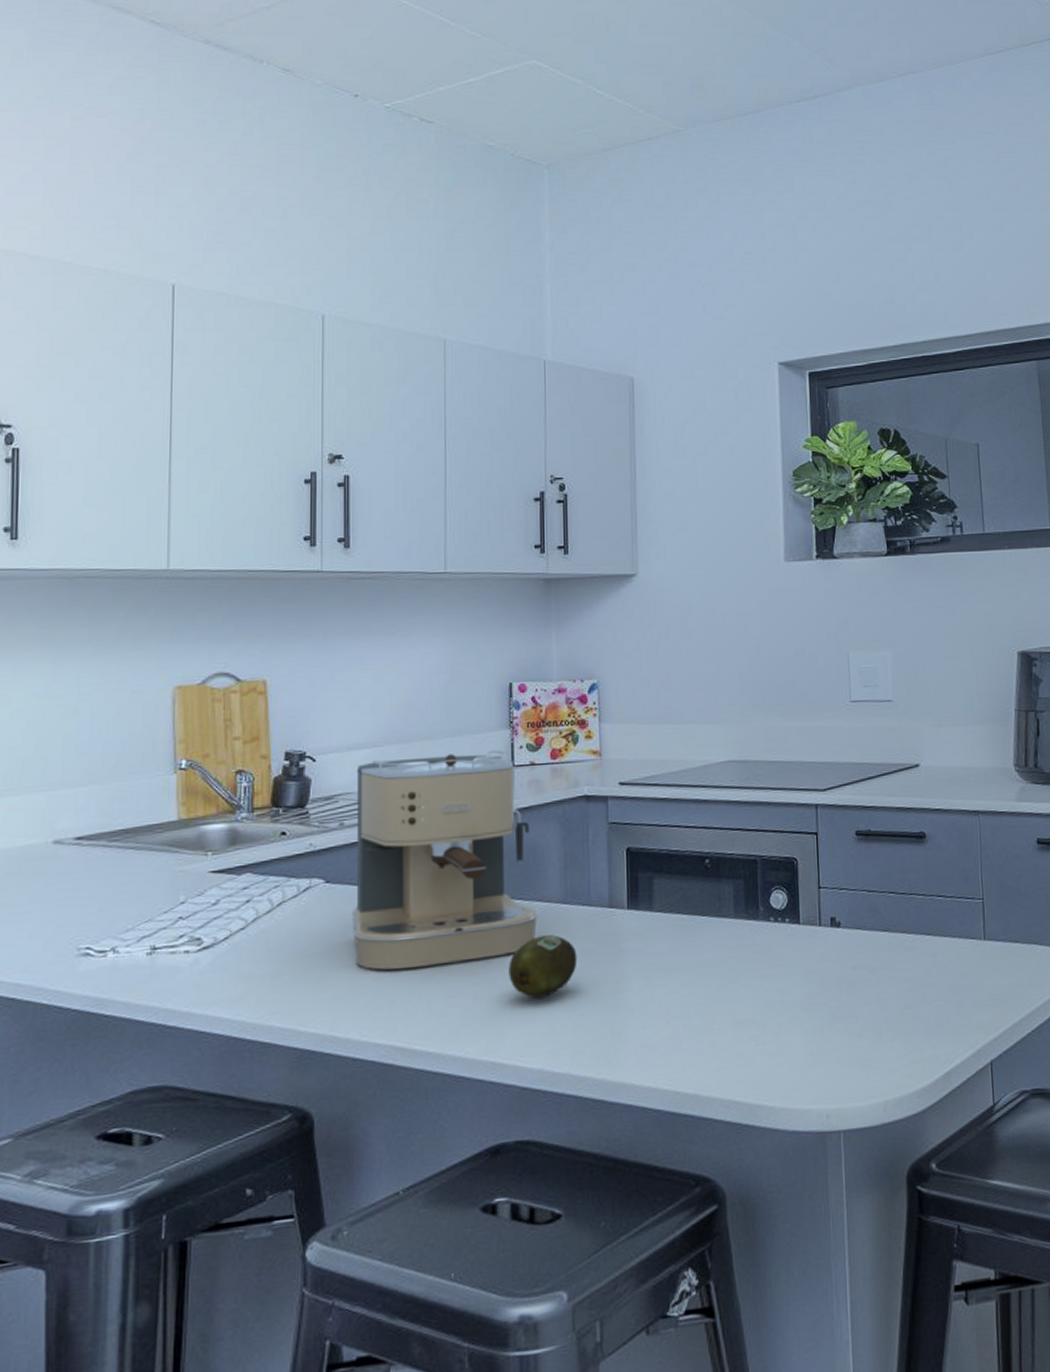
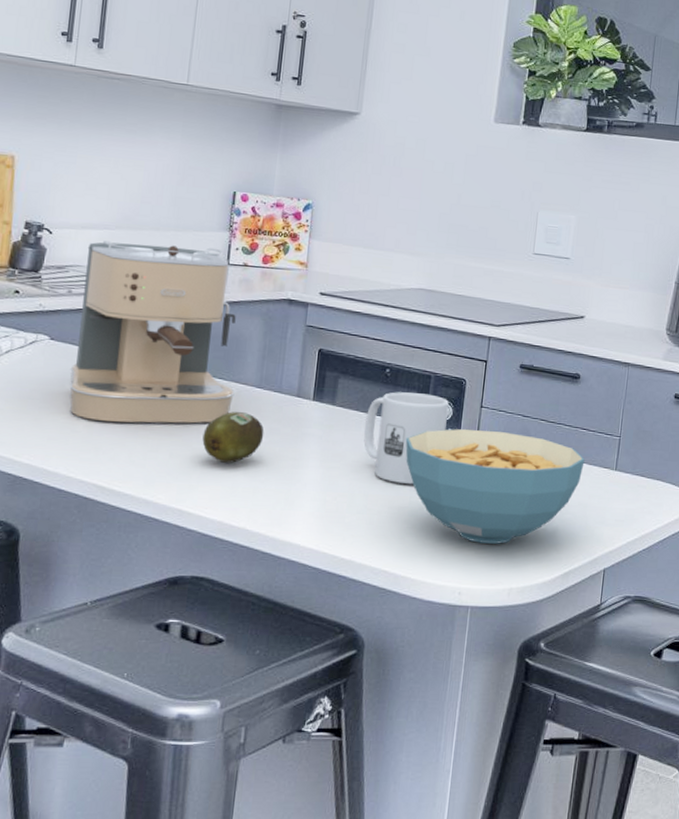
mug: none [690,881,783,993] -> present [364,392,449,484]
cereal bowl: none [738,913,947,1052] -> present [405,429,585,544]

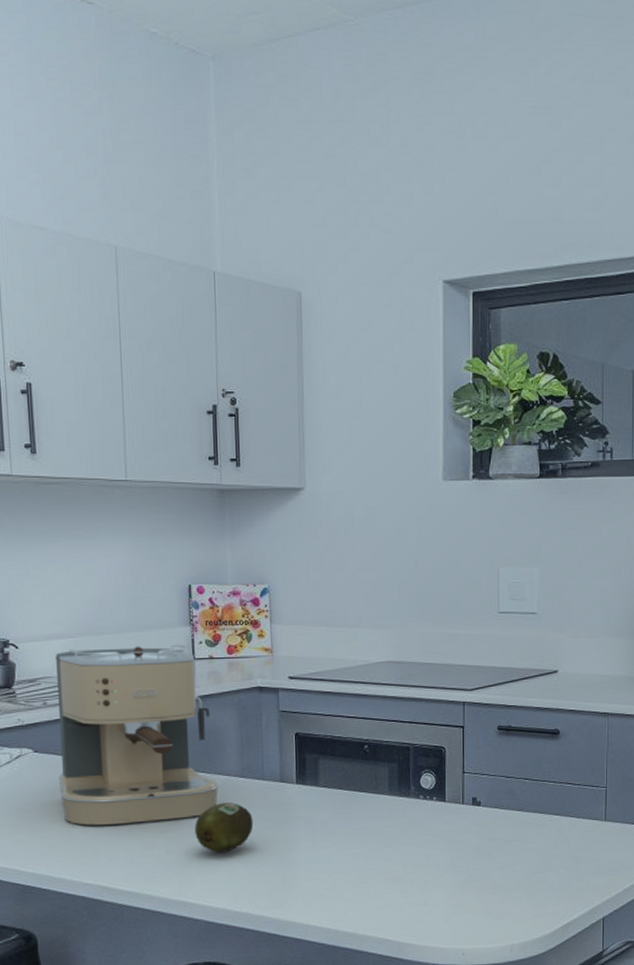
mug: present [364,392,449,484] -> none [351,765,431,855]
cereal bowl: present [405,429,585,544] -> none [392,795,573,905]

